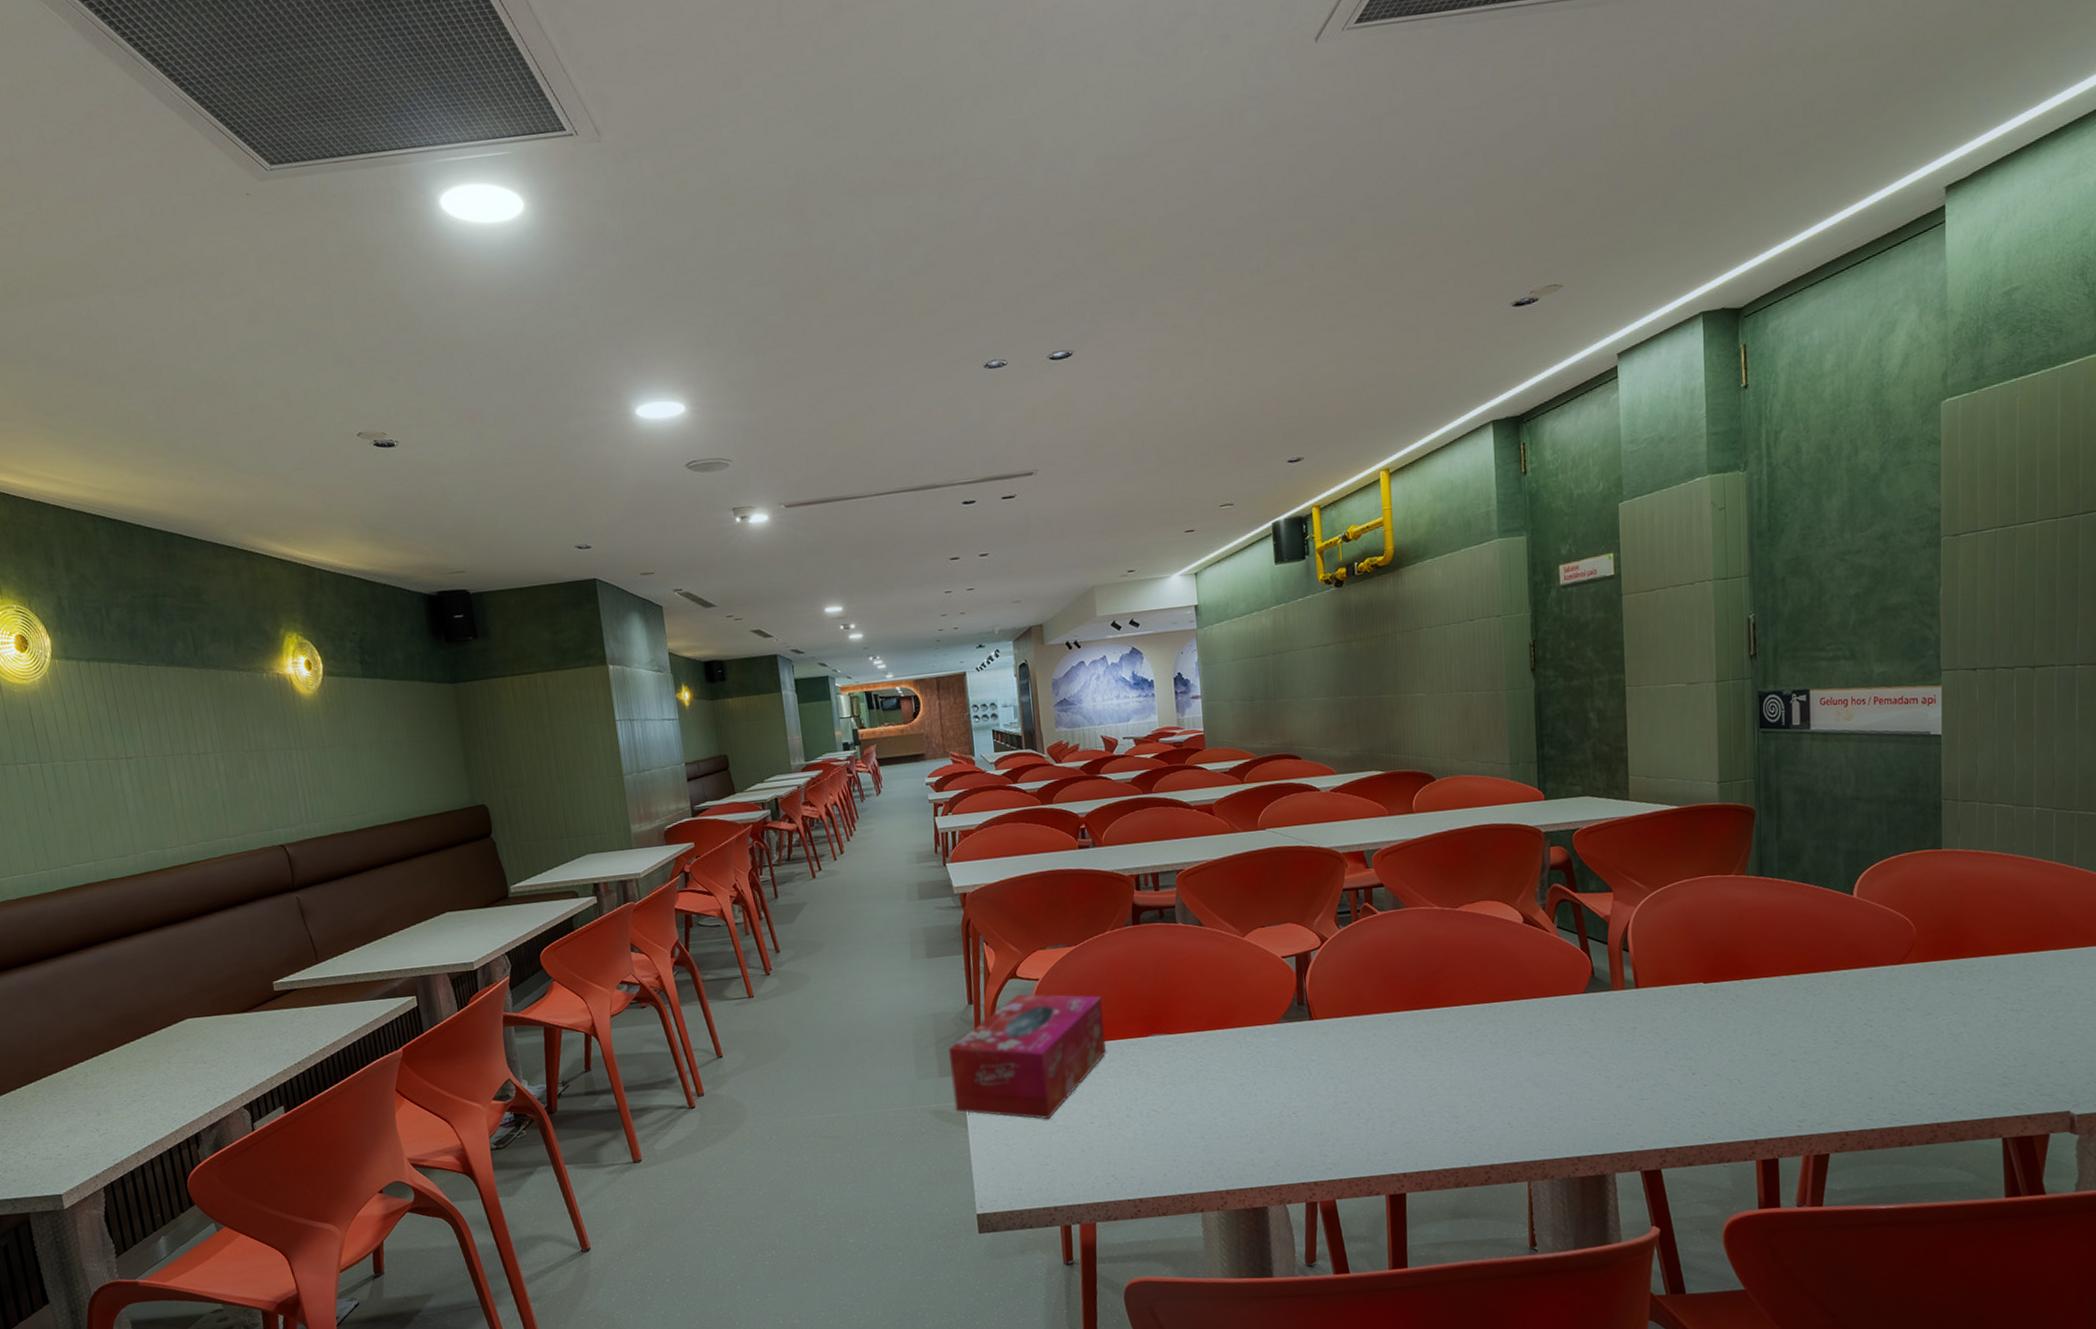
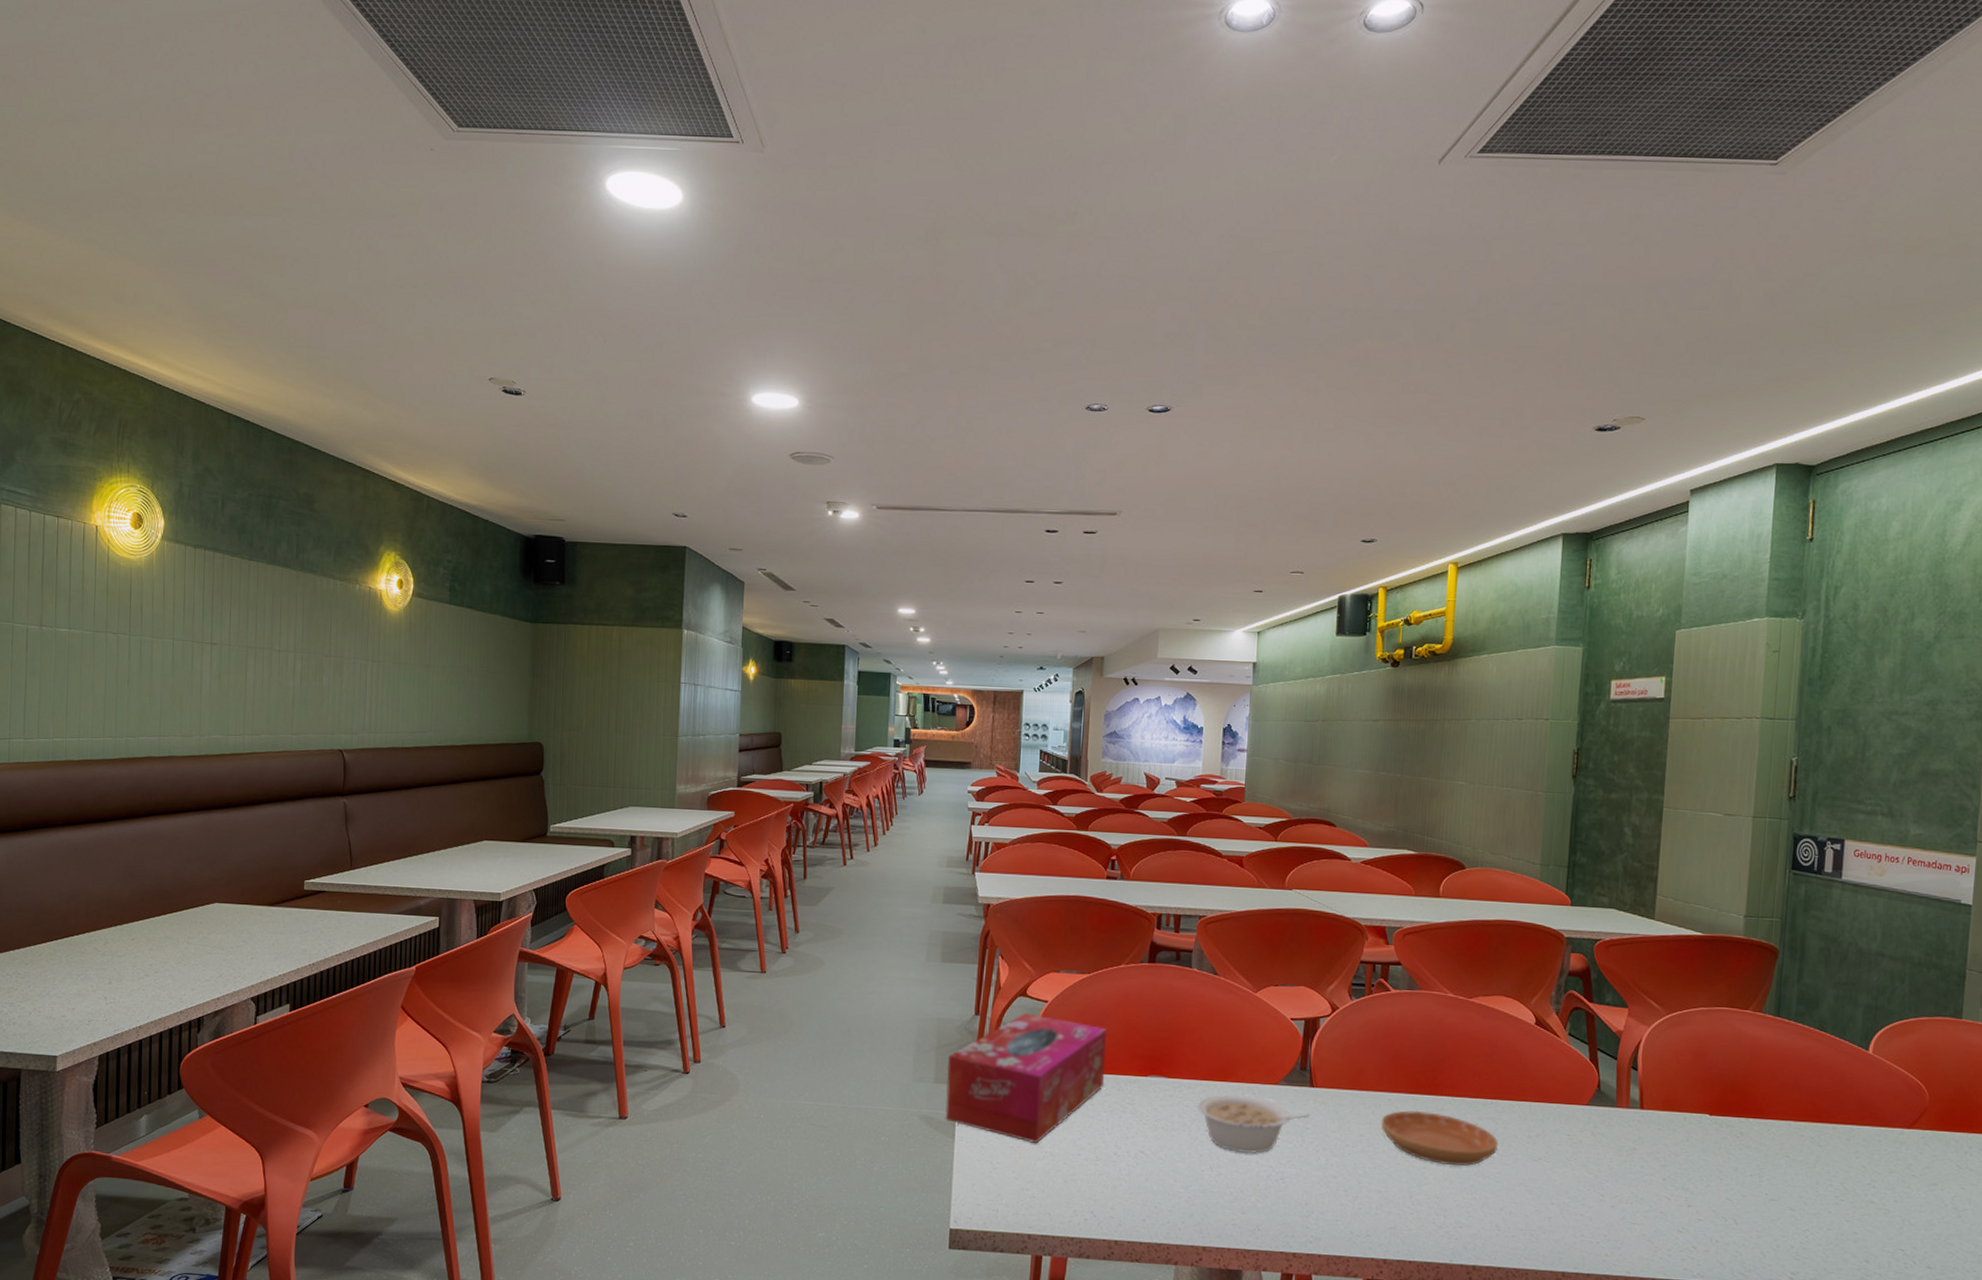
legume: none [1201,1038,1313,1096] -> present [1197,1095,1310,1154]
saucer: none [1383,1024,1502,1074] -> present [1380,1110,1499,1167]

